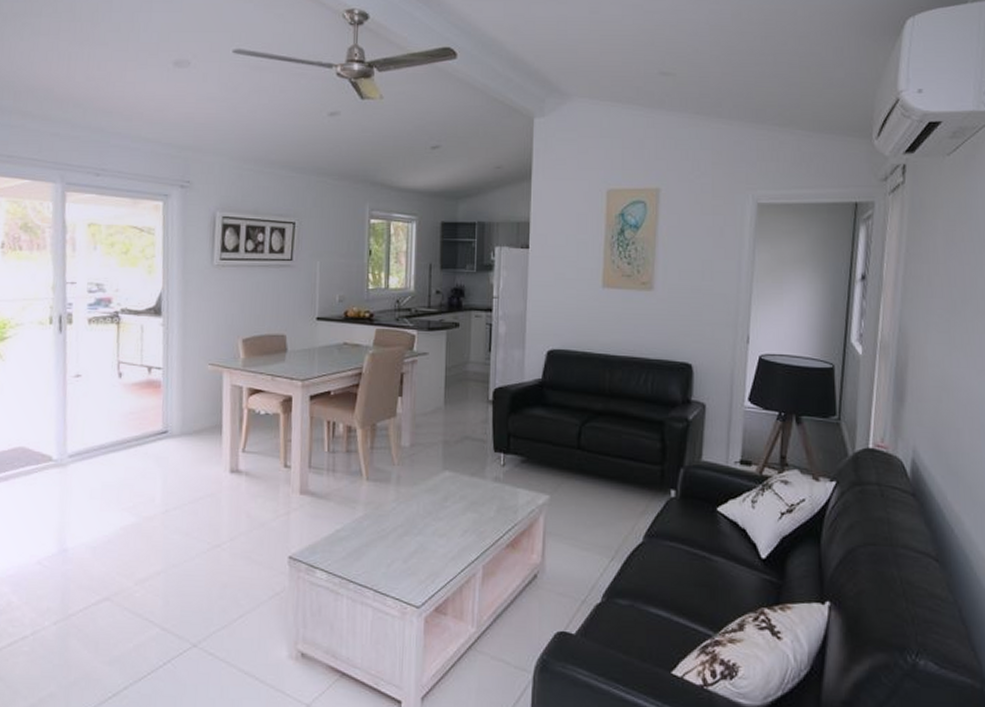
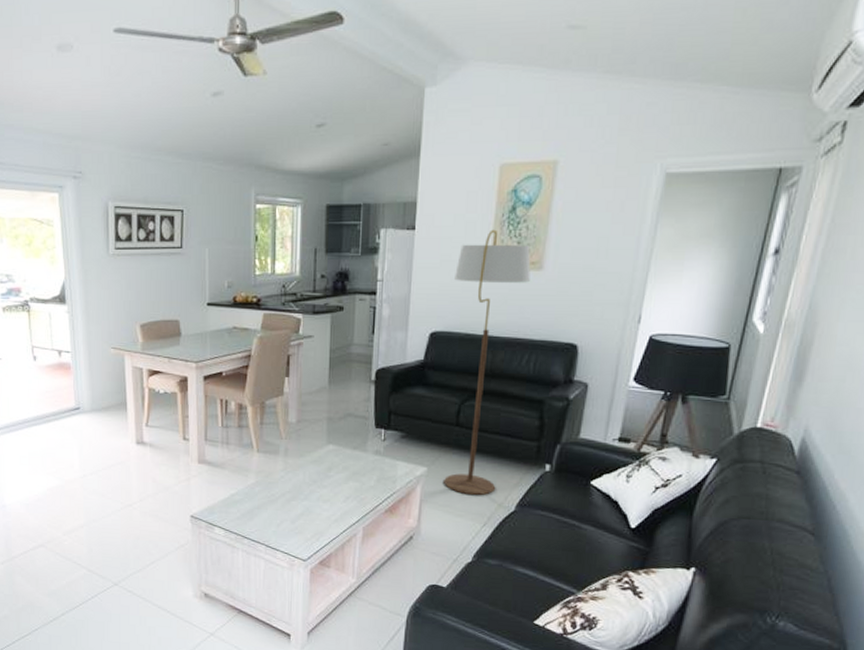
floor lamp: none [568,250,642,526] -> present [444,229,531,496]

